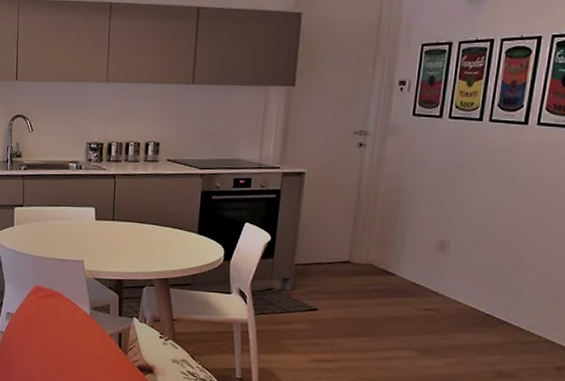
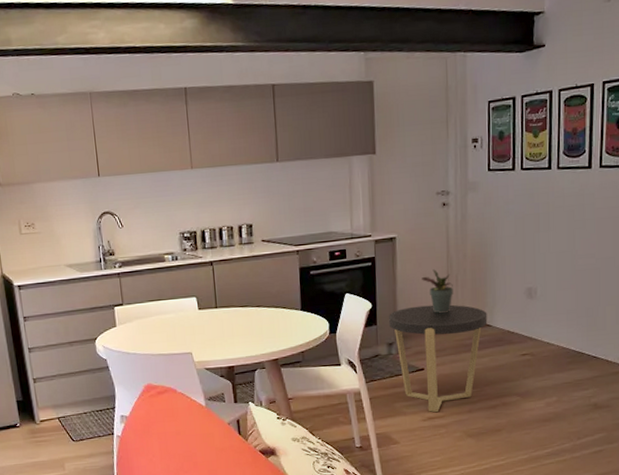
side table: none [286,244,393,355] -> present [388,304,488,412]
potted plant: none [327,209,360,255] -> present [422,269,453,313]

